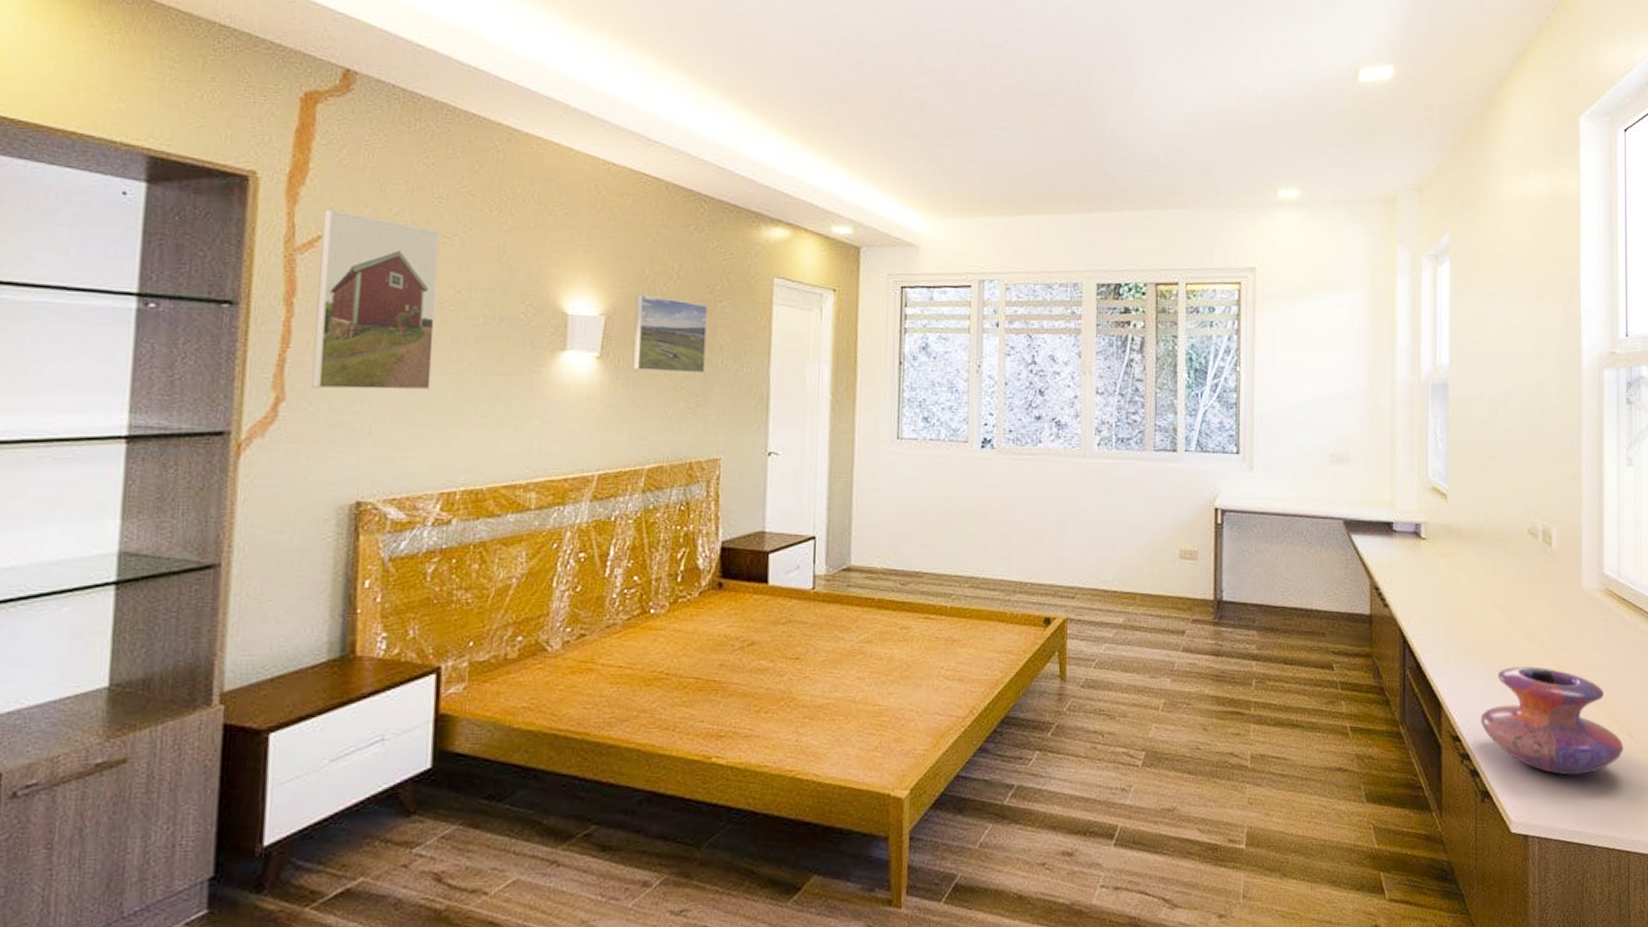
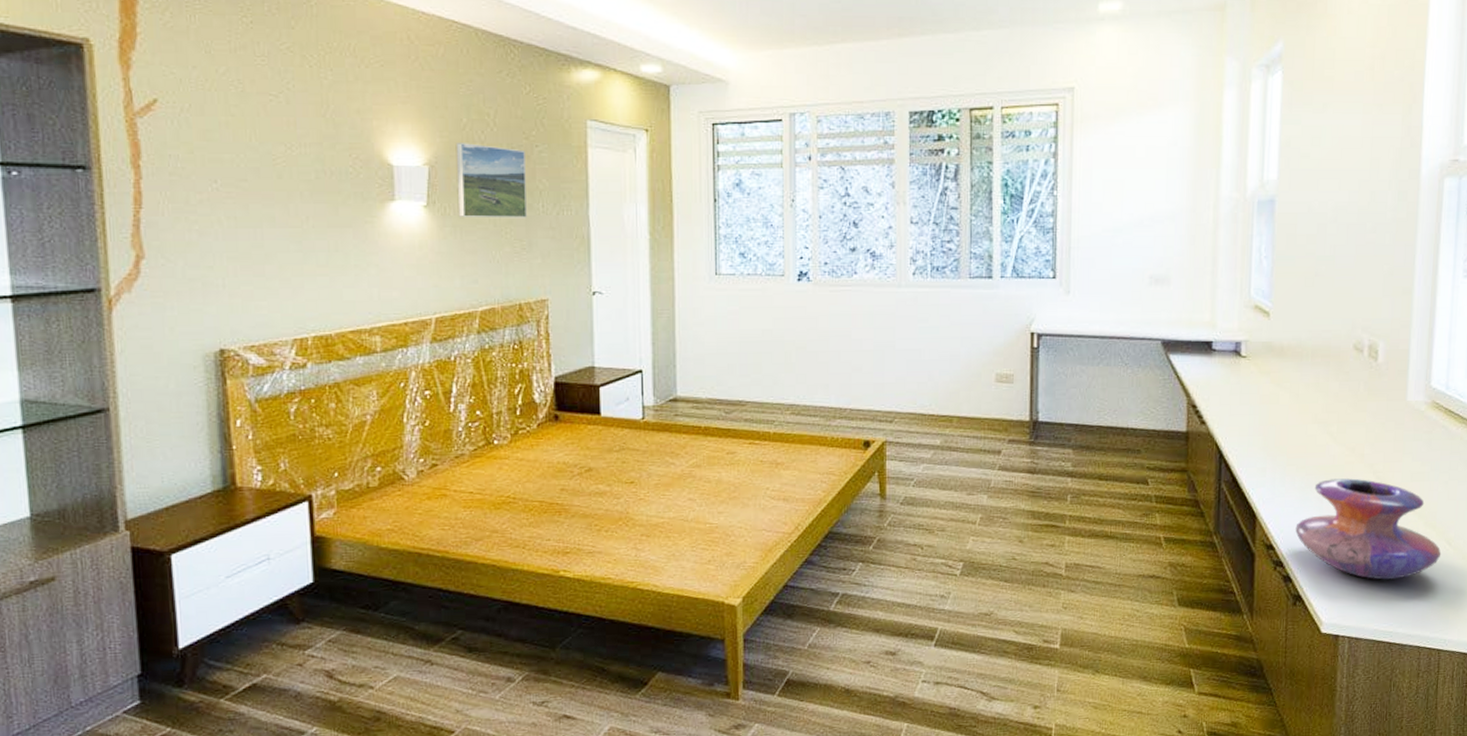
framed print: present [311,208,440,390] -> none [156,72,274,246]

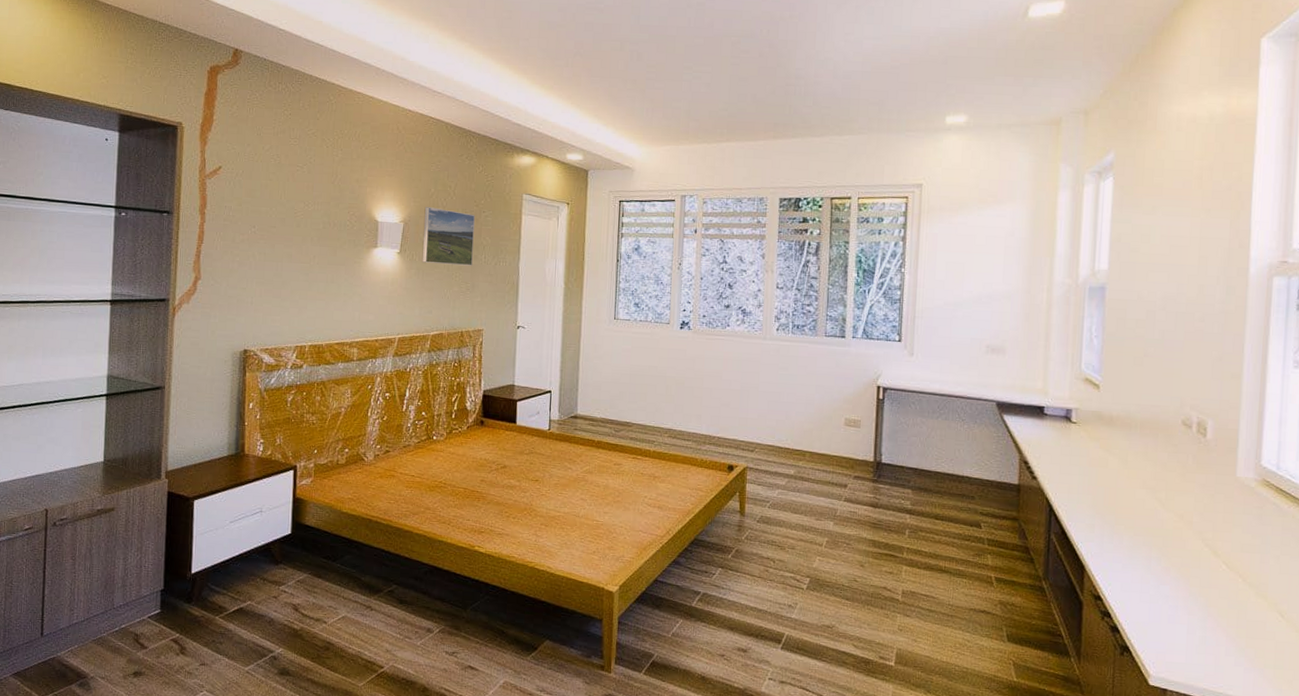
decorative vase: present [1295,478,1442,580] -> none [1123,541,1274,643]

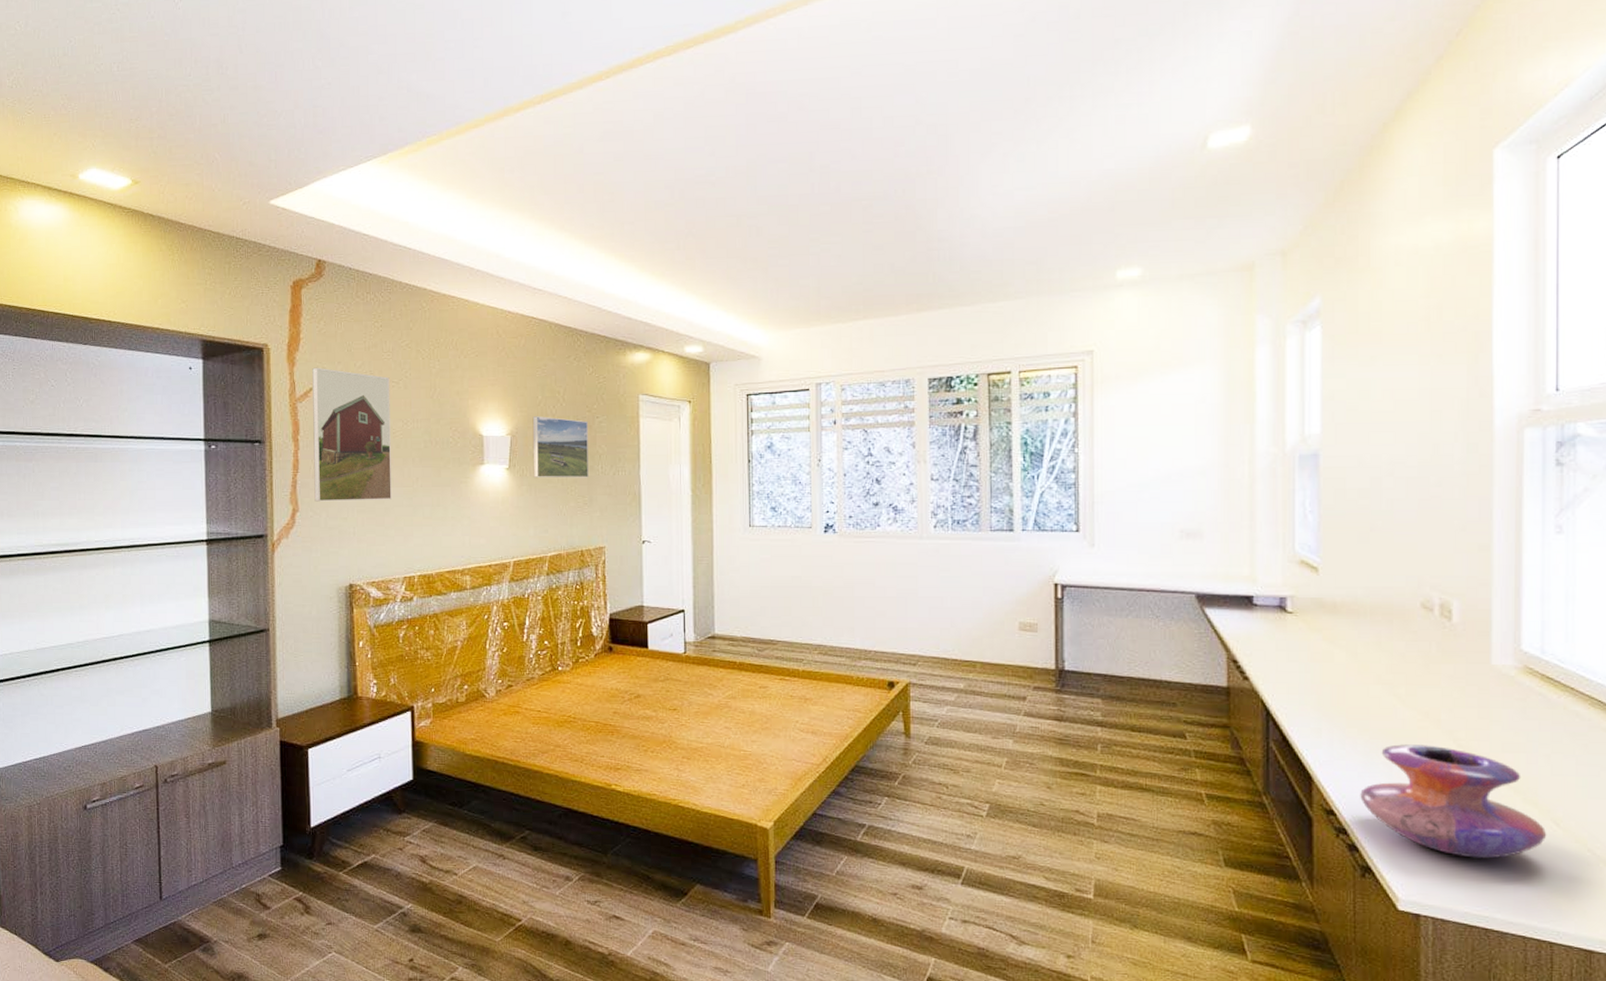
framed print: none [216,147,295,274] -> present [312,367,392,502]
decorative vase: none [1123,541,1274,643] -> present [1360,744,1547,859]

